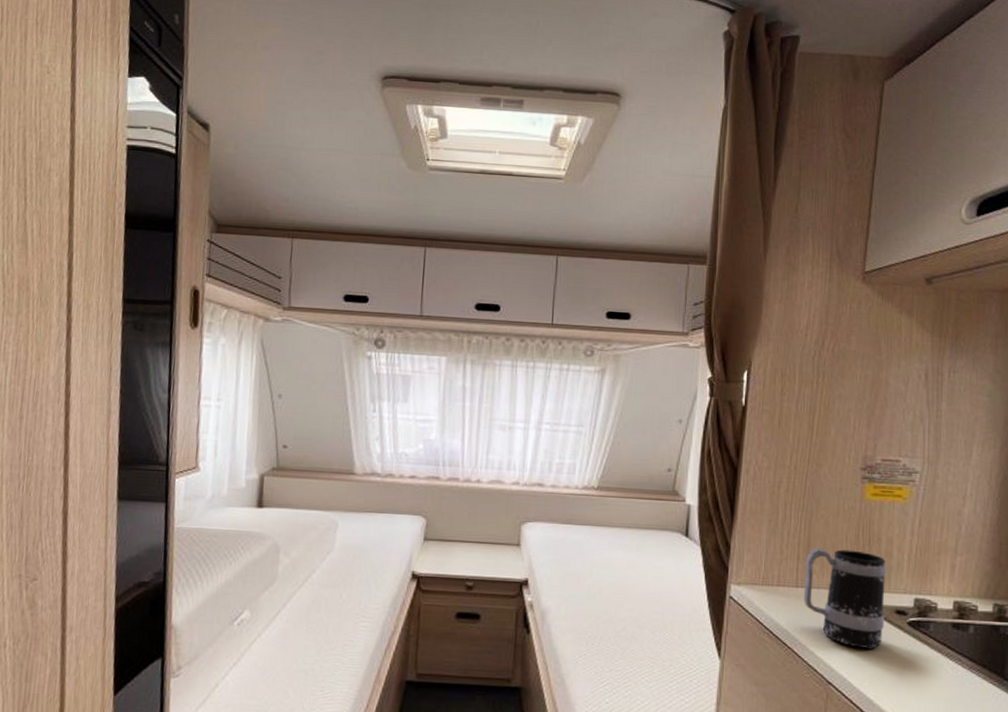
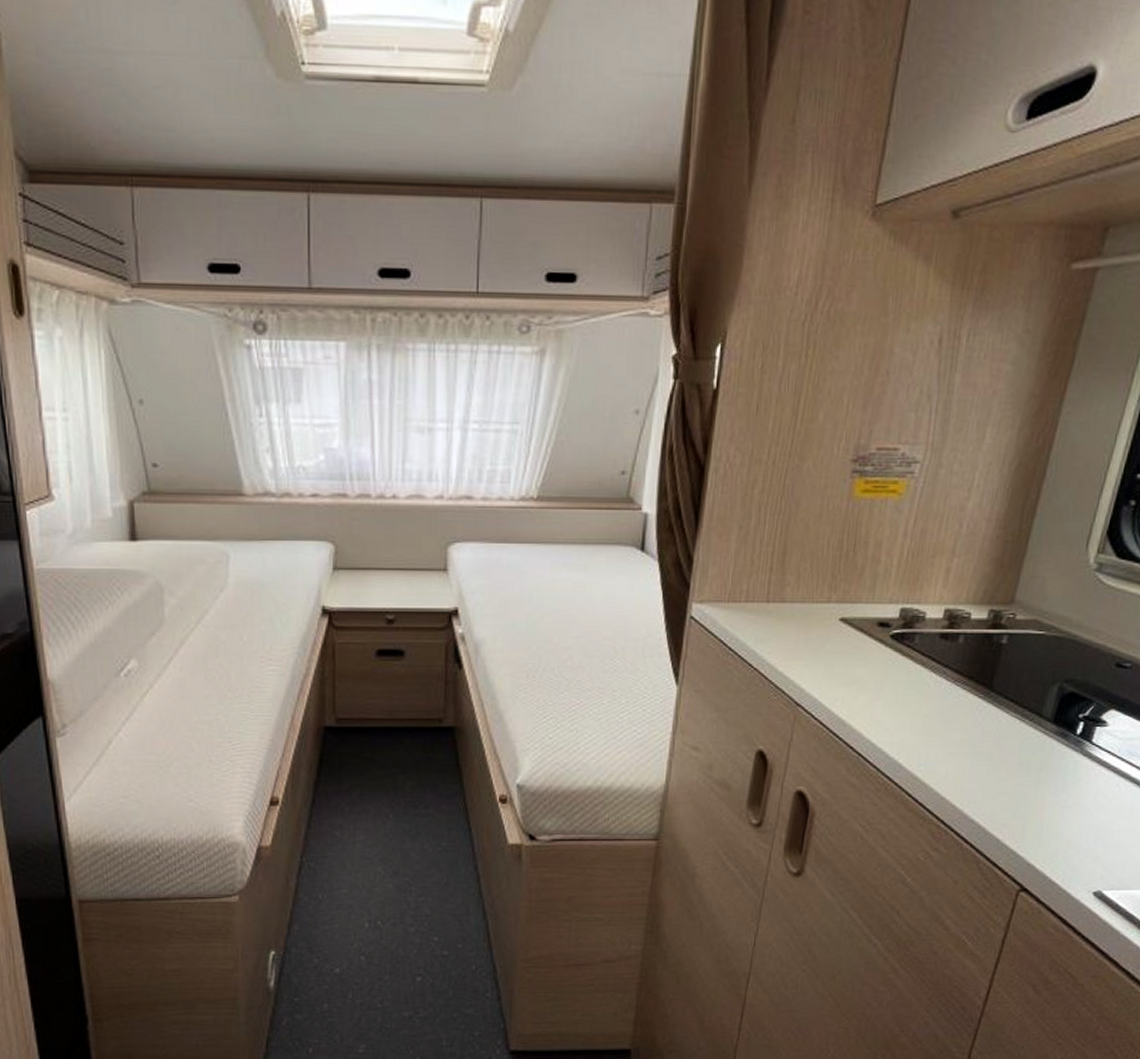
mug: present [804,548,887,649] -> none [775,557,872,665]

